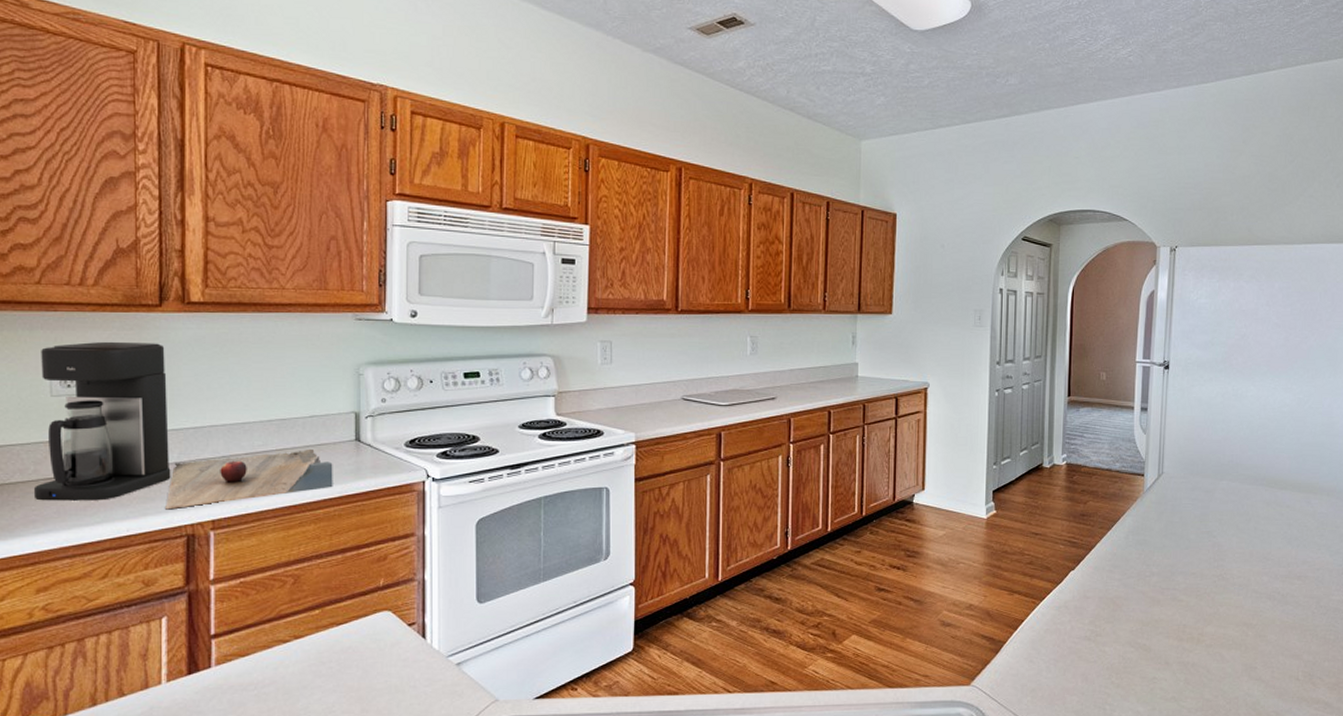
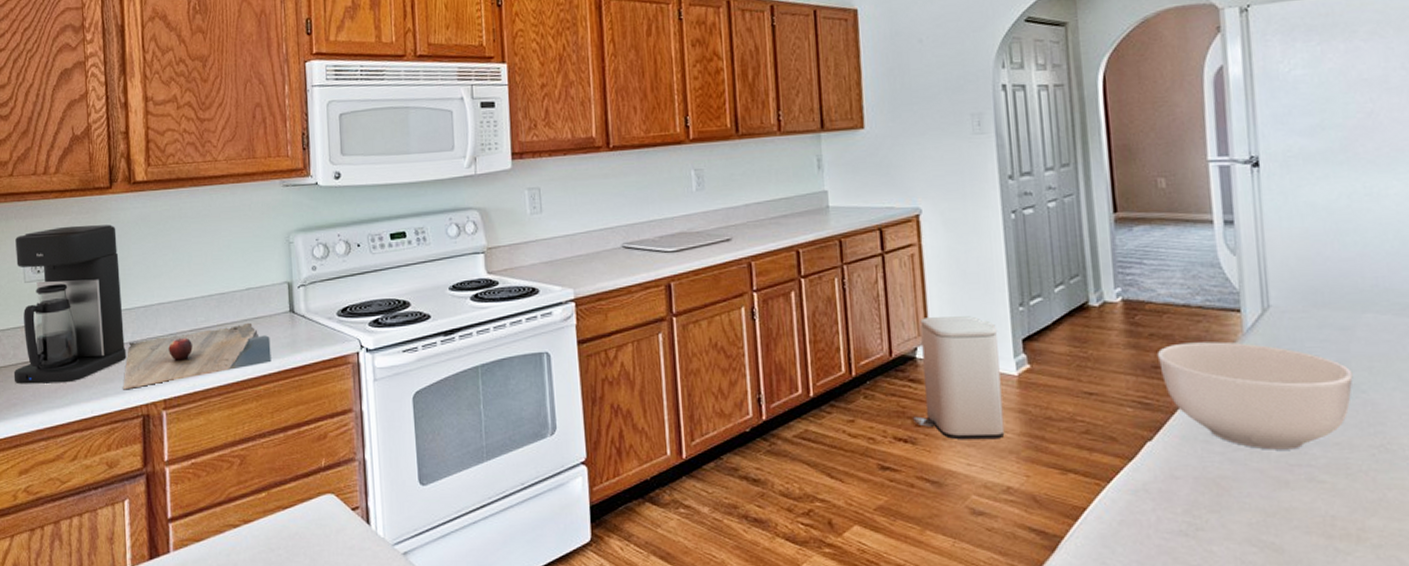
pedal bin: none [905,471,976,568] -> present [912,316,1005,440]
bowl: none [1085,498,1209,578] -> present [1157,341,1353,450]

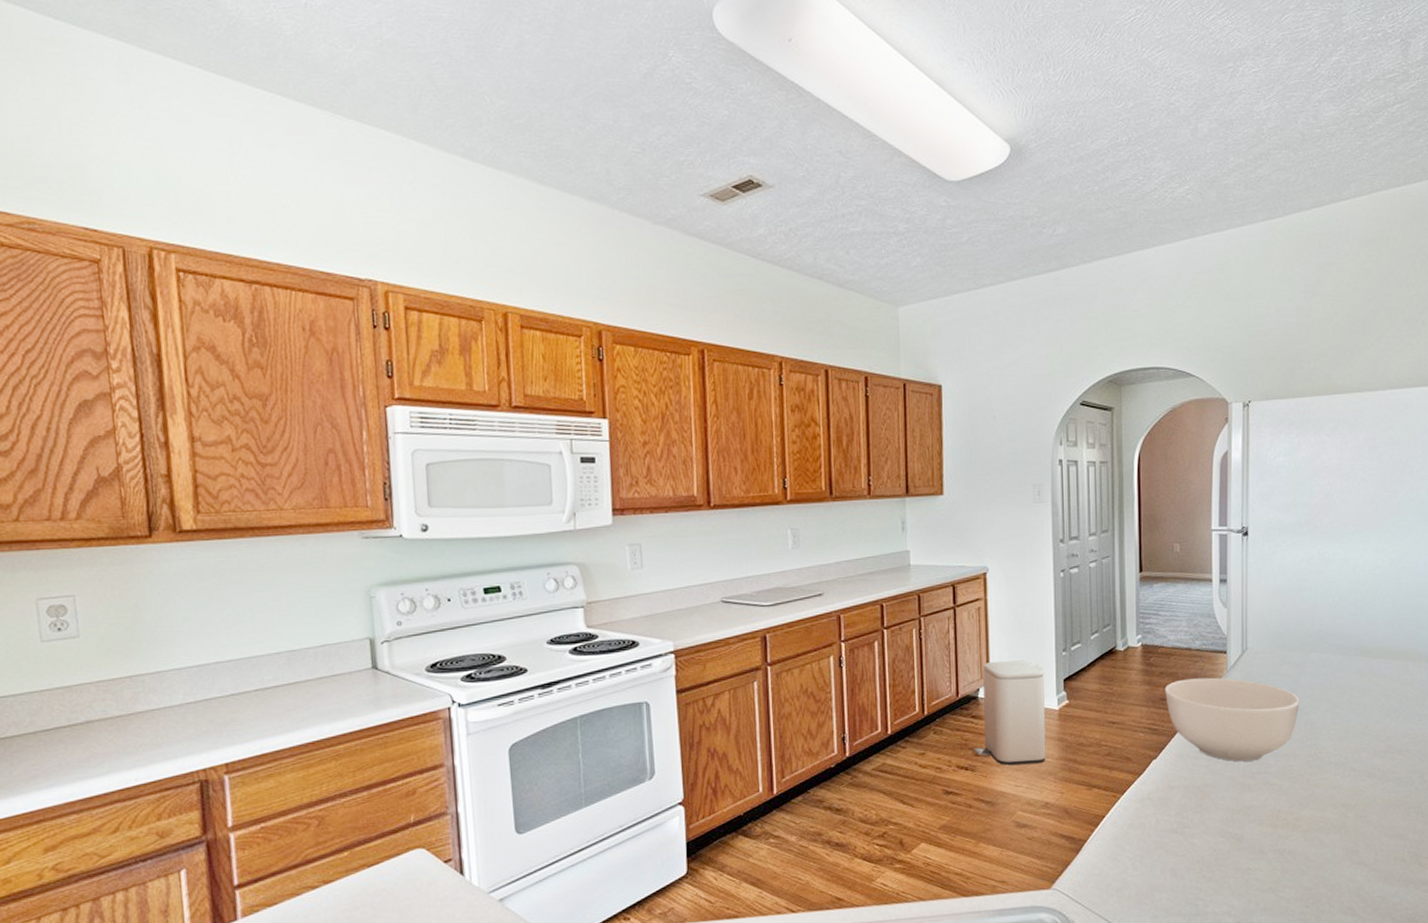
coffee maker: present [13,224,127,384] -> none [26,577,178,754]
cutting board: present [123,323,272,390] -> none [174,681,352,756]

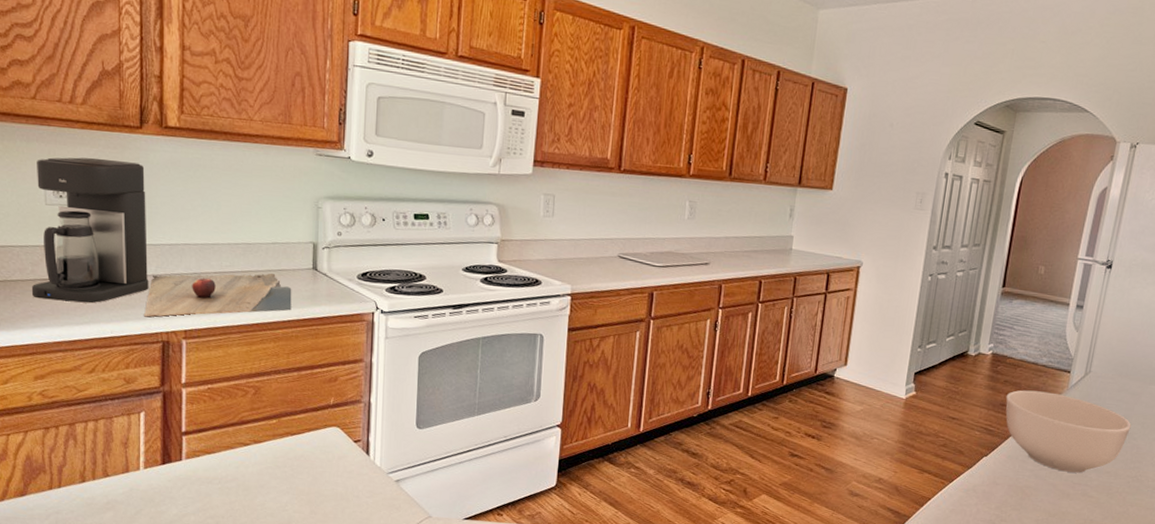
coffee maker: none [26,577,178,754] -> present [31,157,149,304]
cutting board: none [174,681,352,756] -> present [144,273,292,317]
pedal bin: present [972,660,1046,765] -> none [821,347,899,443]

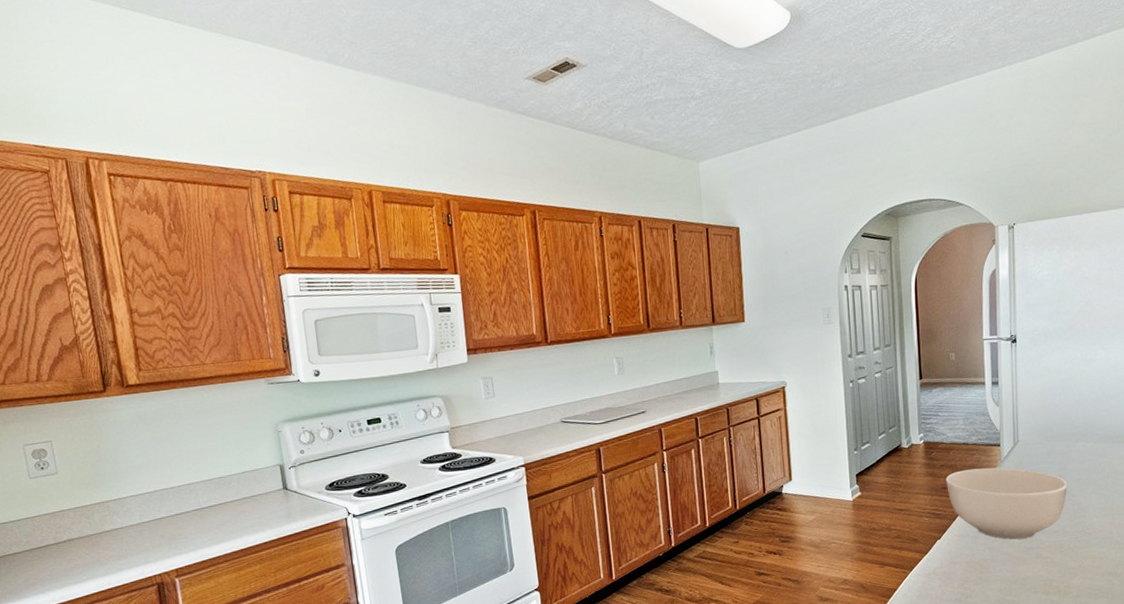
coffee maker: present [31,157,149,304] -> none [15,424,137,567]
cutting board: present [144,273,292,317] -> none [136,501,271,564]

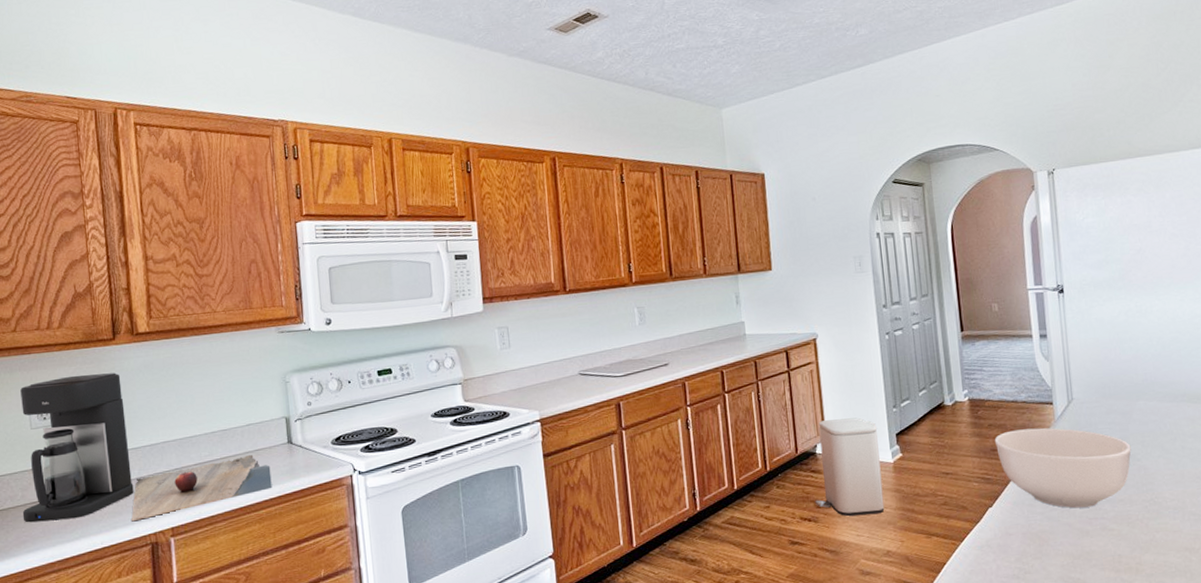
coffee maker: none [15,424,137,567] -> present [20,373,134,523]
cutting board: none [136,501,271,564] -> present [131,455,272,522]
pedal bin: none [779,460,843,549] -> present [814,417,885,516]

